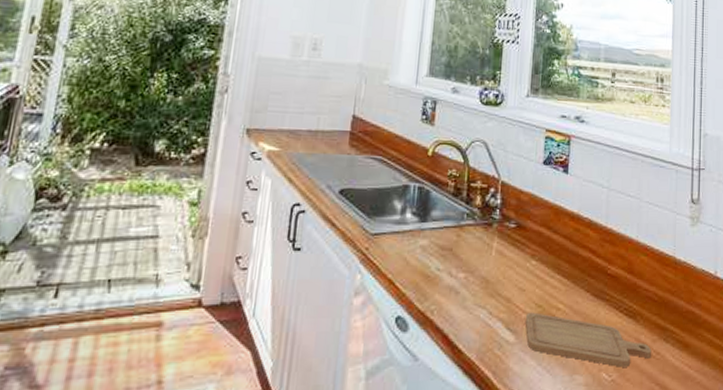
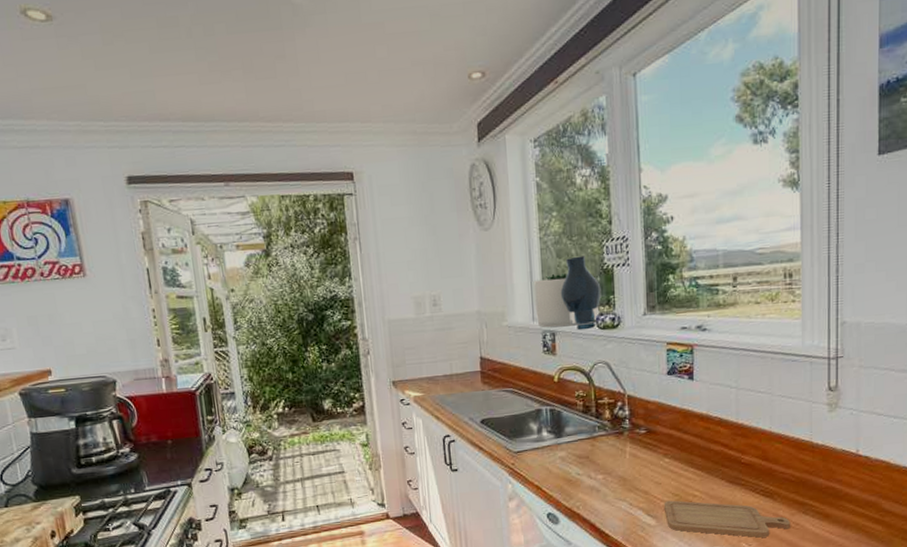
planter: none [420,39,458,98] -> present [533,273,575,328]
vase: none [447,24,489,103] -> present [560,255,602,331]

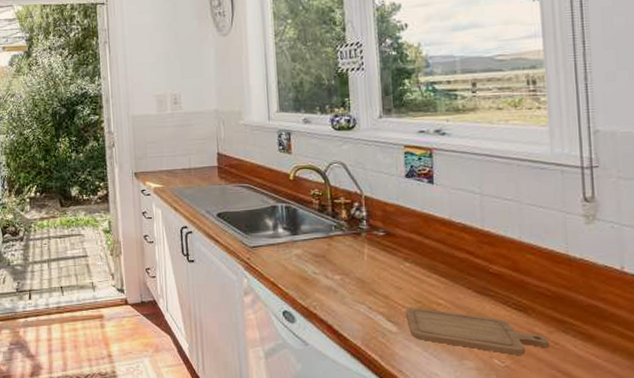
planter: present [533,273,575,328] -> none [269,76,310,128]
vase: present [560,255,602,331] -> none [295,60,336,131]

